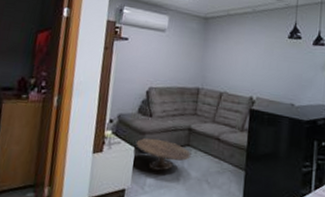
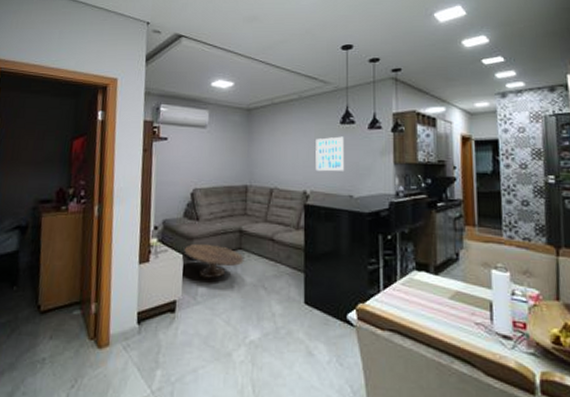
wall art: none [262,49,291,81] -> present [315,136,344,172]

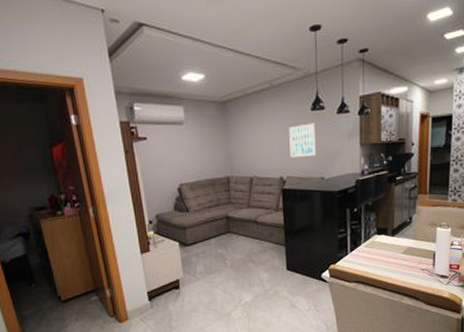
coffee table: present [184,243,244,279] -> none [179,231,233,259]

